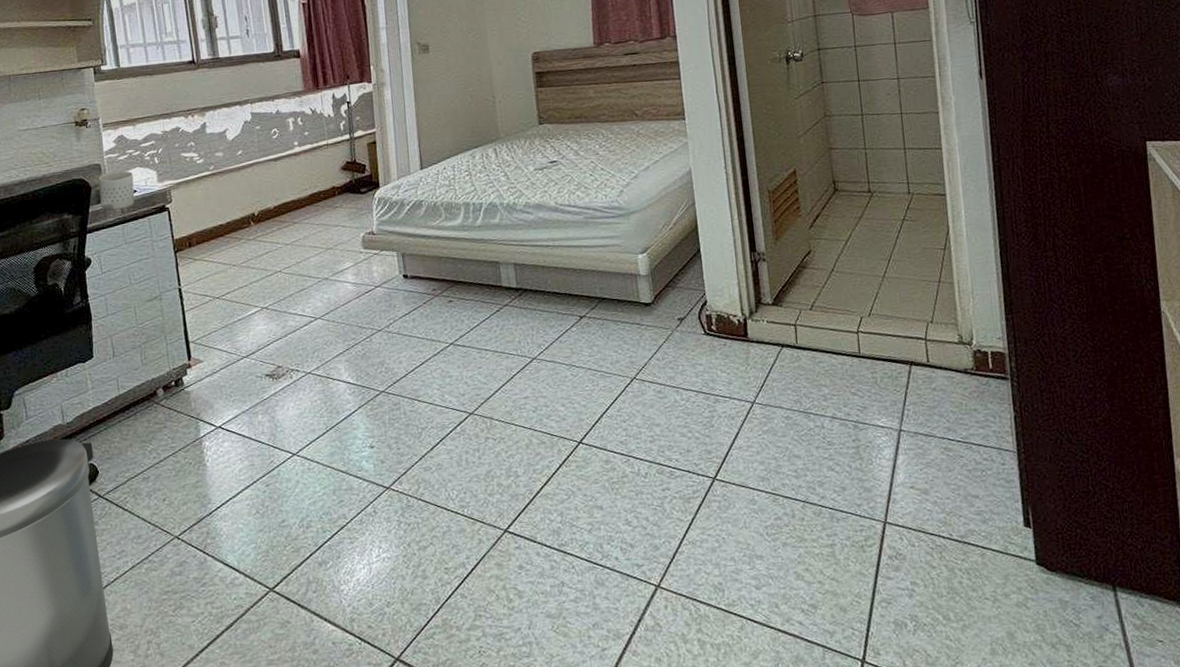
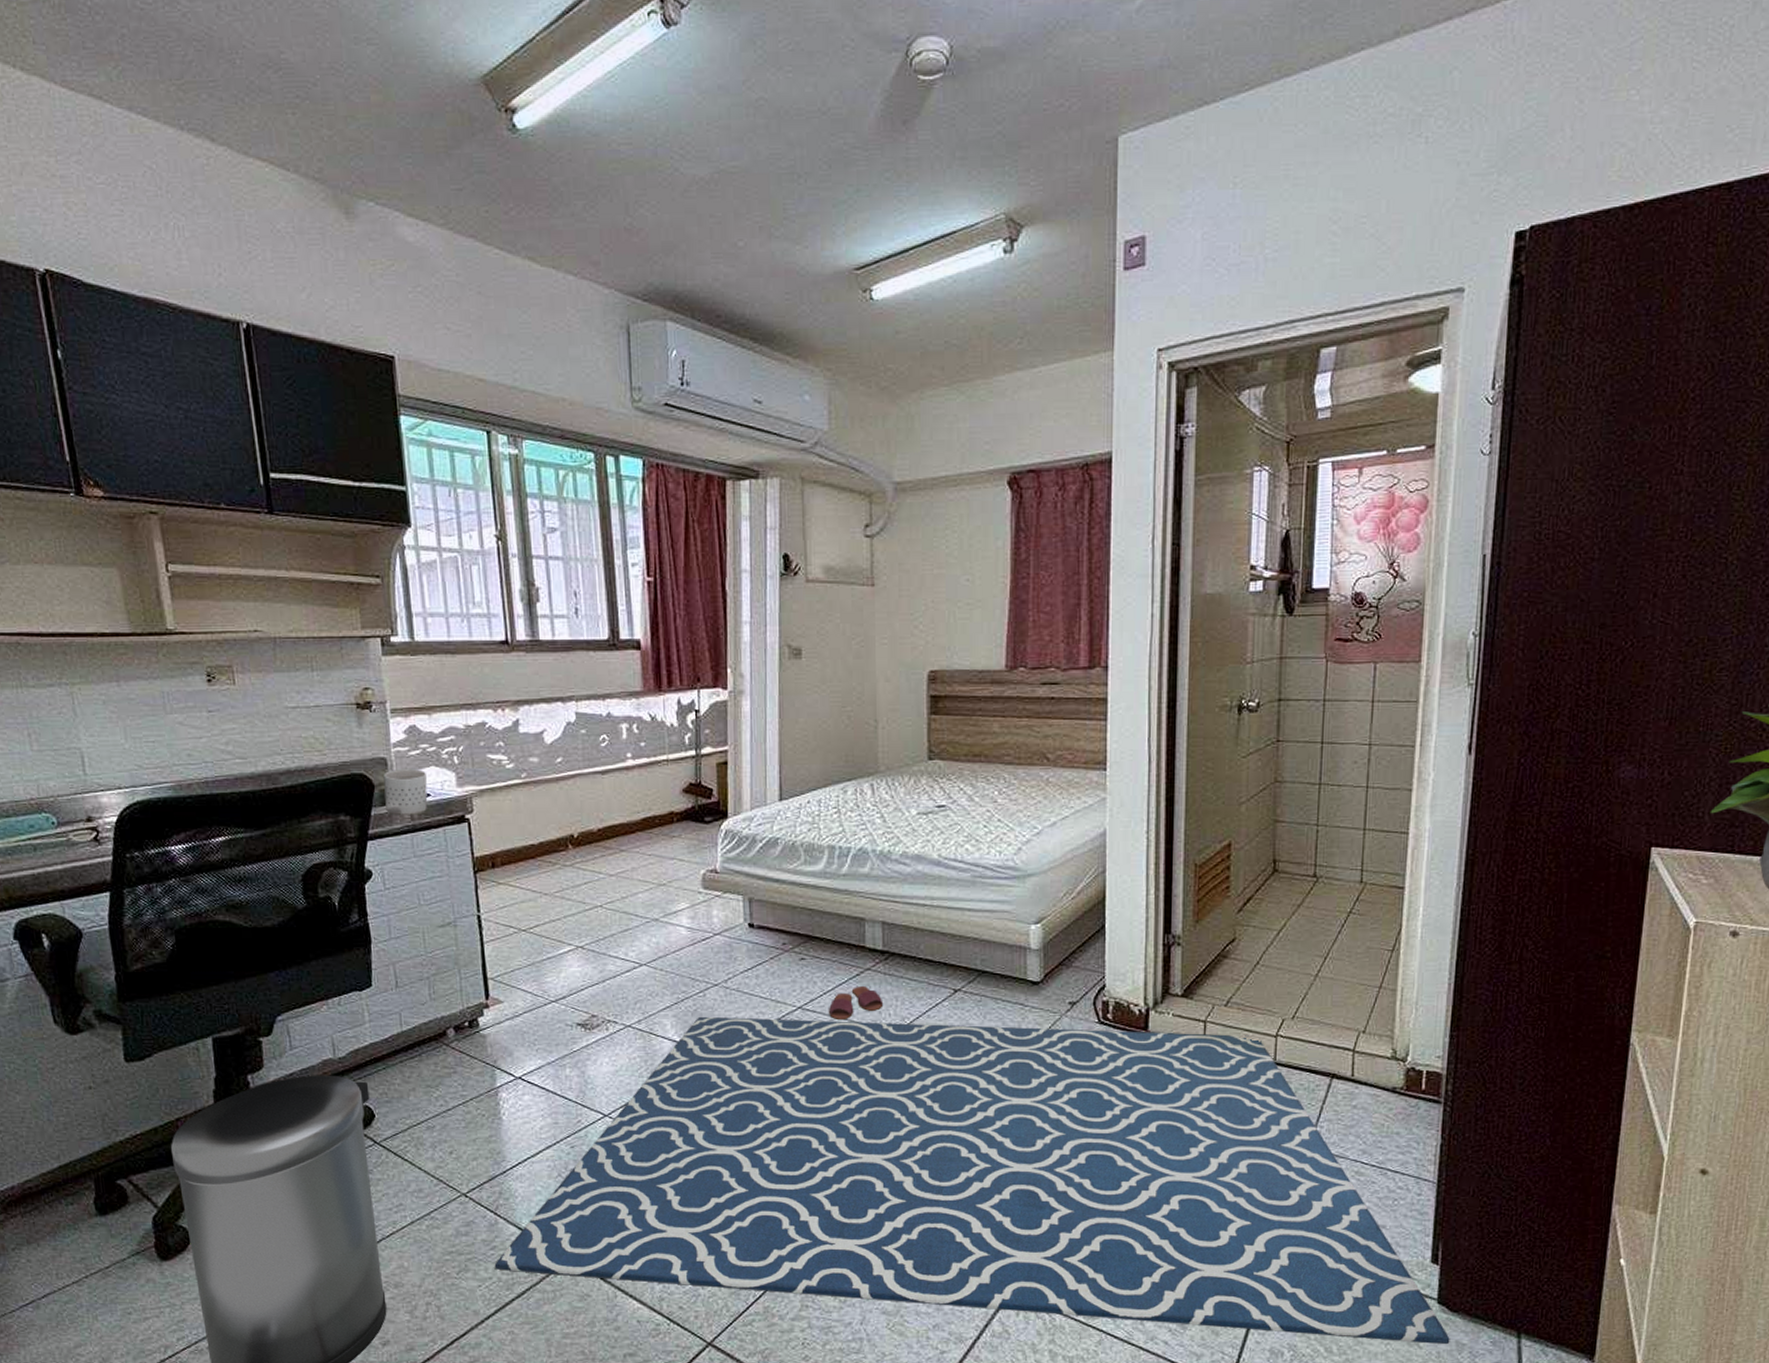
rug: none [205,334,1054,606] -> present [494,1016,1450,1345]
slippers: none [476,319,522,352] -> present [829,985,884,1021]

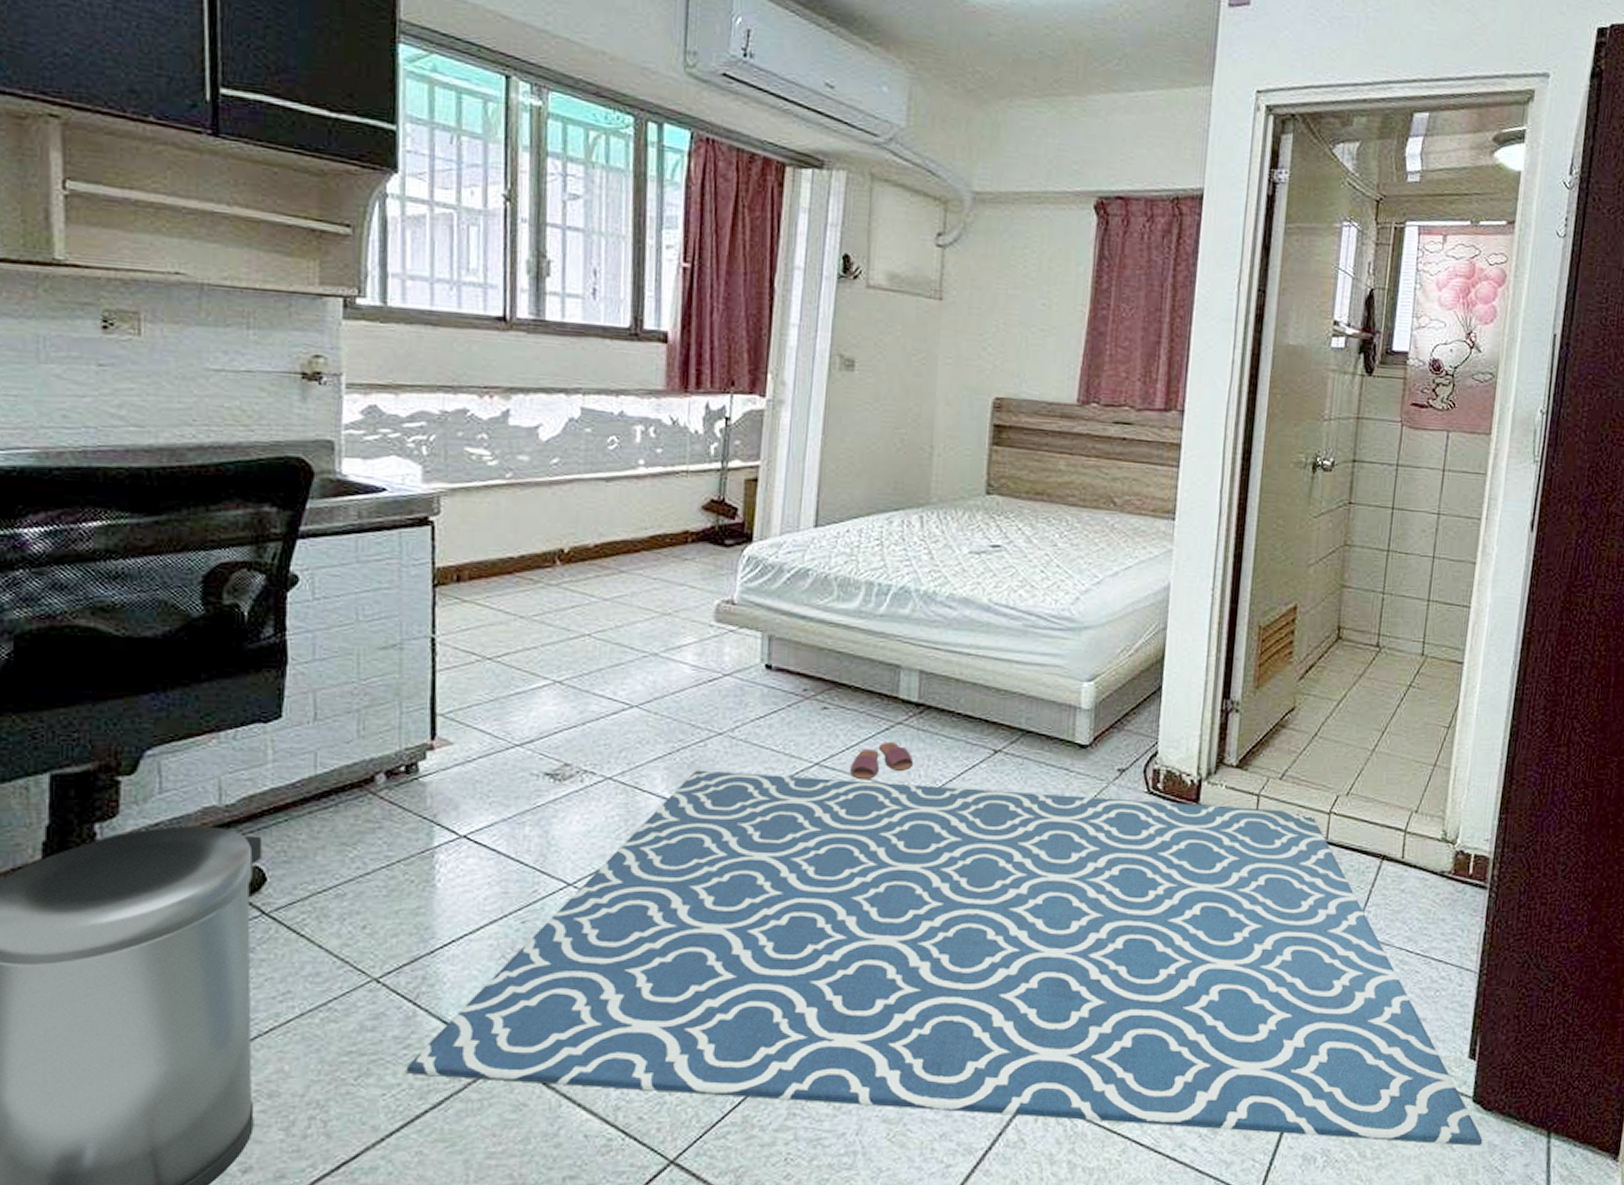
mug: present [383,769,428,815] -> none [326,456,384,512]

